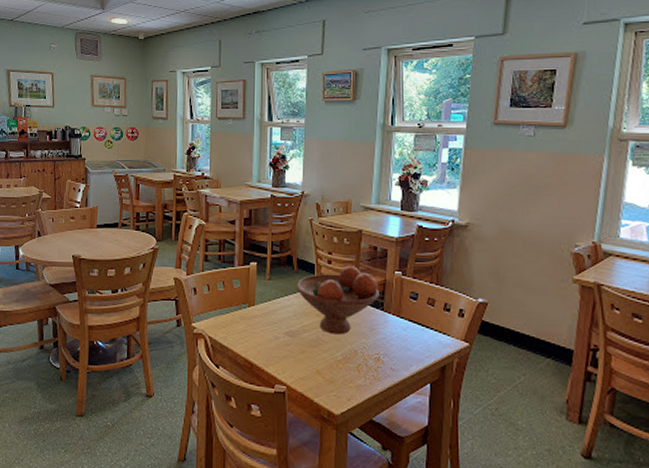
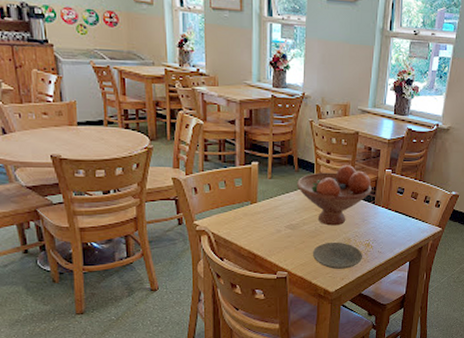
plate: none [315,354,372,387] -> present [313,243,362,269]

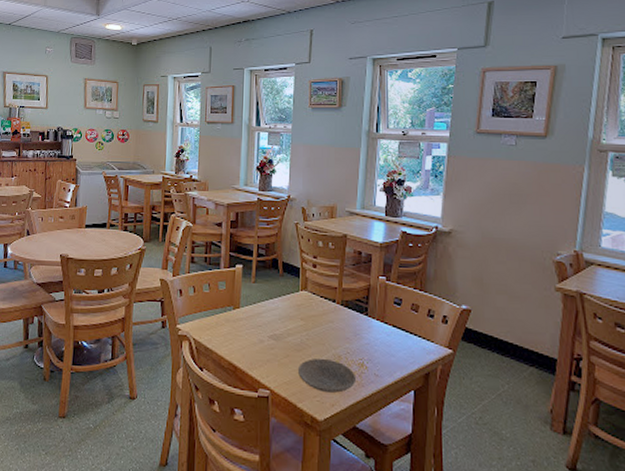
fruit bowl: present [296,165,372,226] -> none [280,270,364,339]

